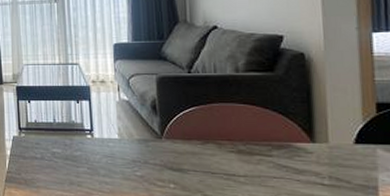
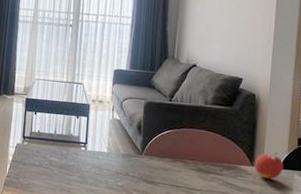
fruit: none [315,123,360,158] -> present [254,152,284,179]

